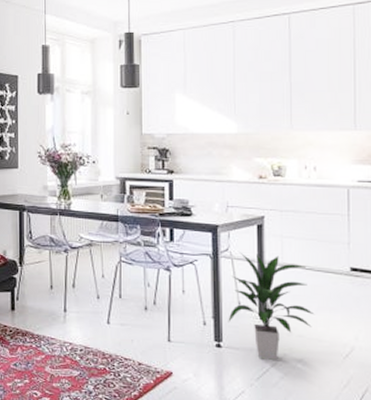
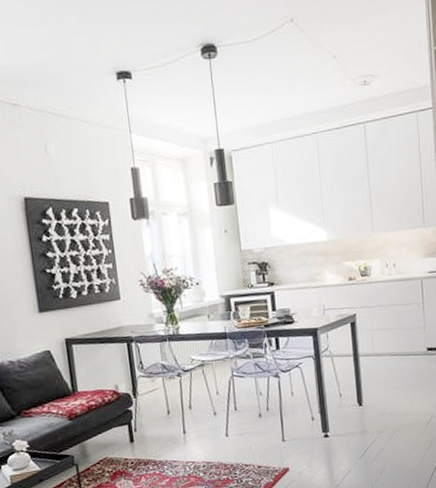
indoor plant: present [228,252,315,361] -> none [332,347,402,440]

